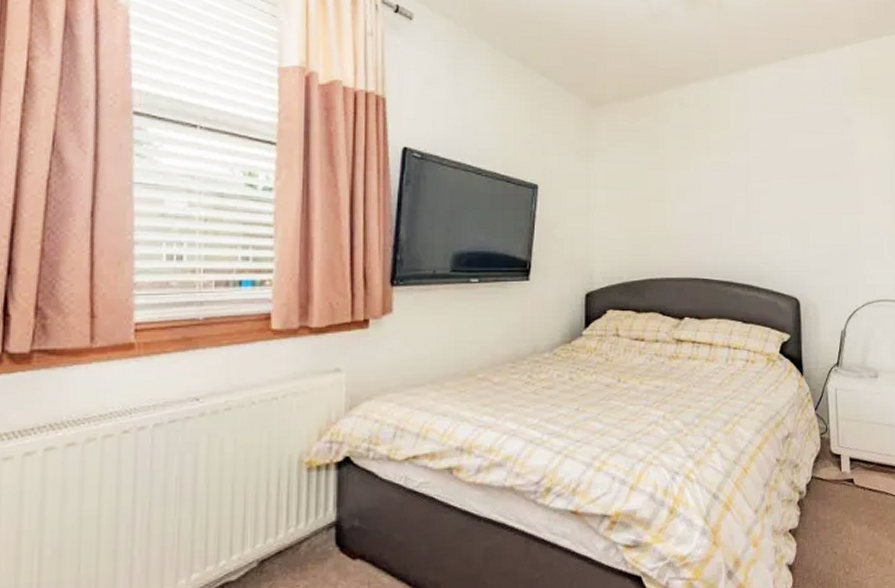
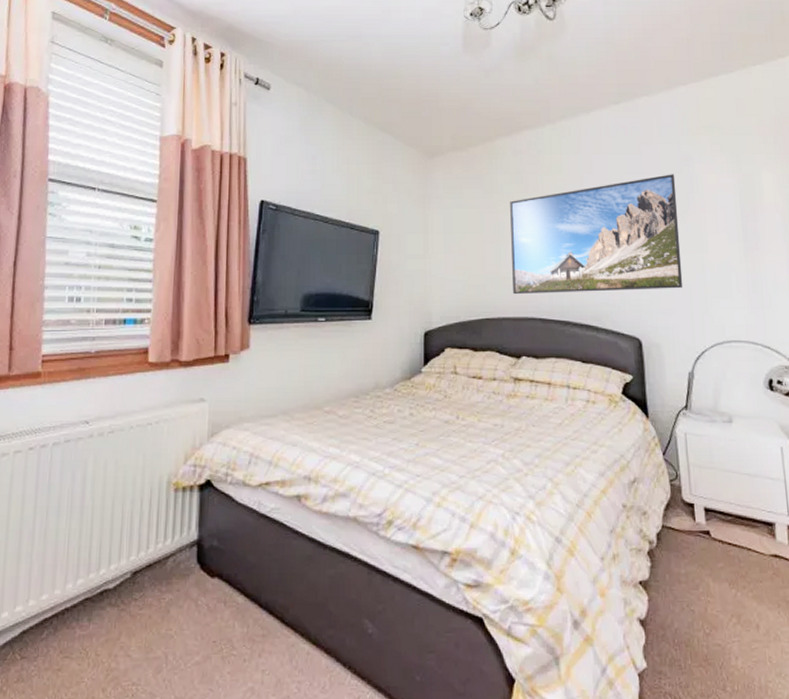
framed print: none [676,135,840,255] -> present [510,174,683,295]

